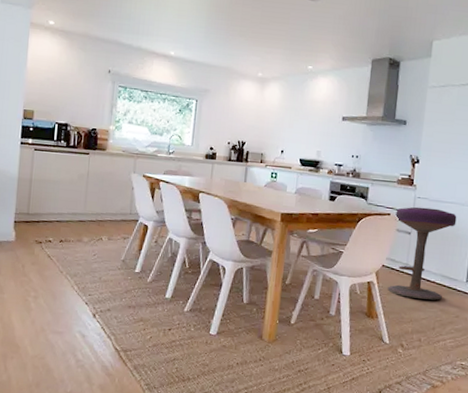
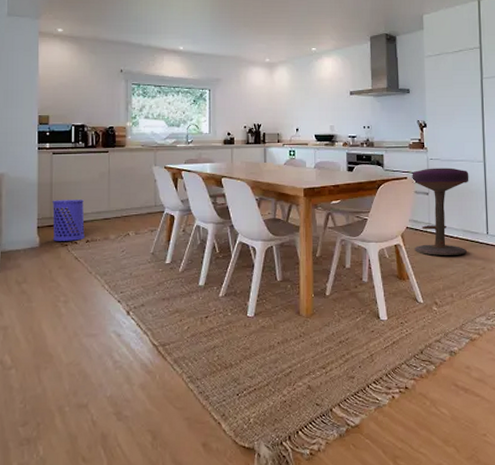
waste bin: none [29,196,61,239] -> present [52,199,85,241]

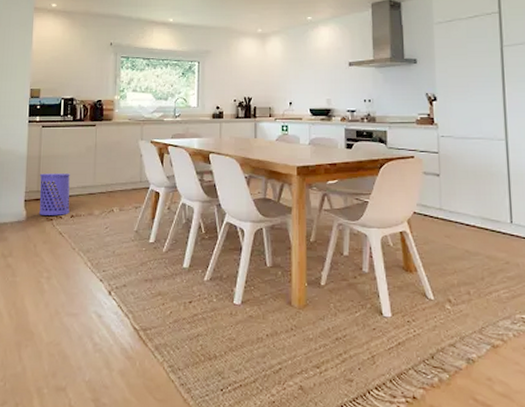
stool: present [412,168,469,256] -> none [420,146,488,246]

